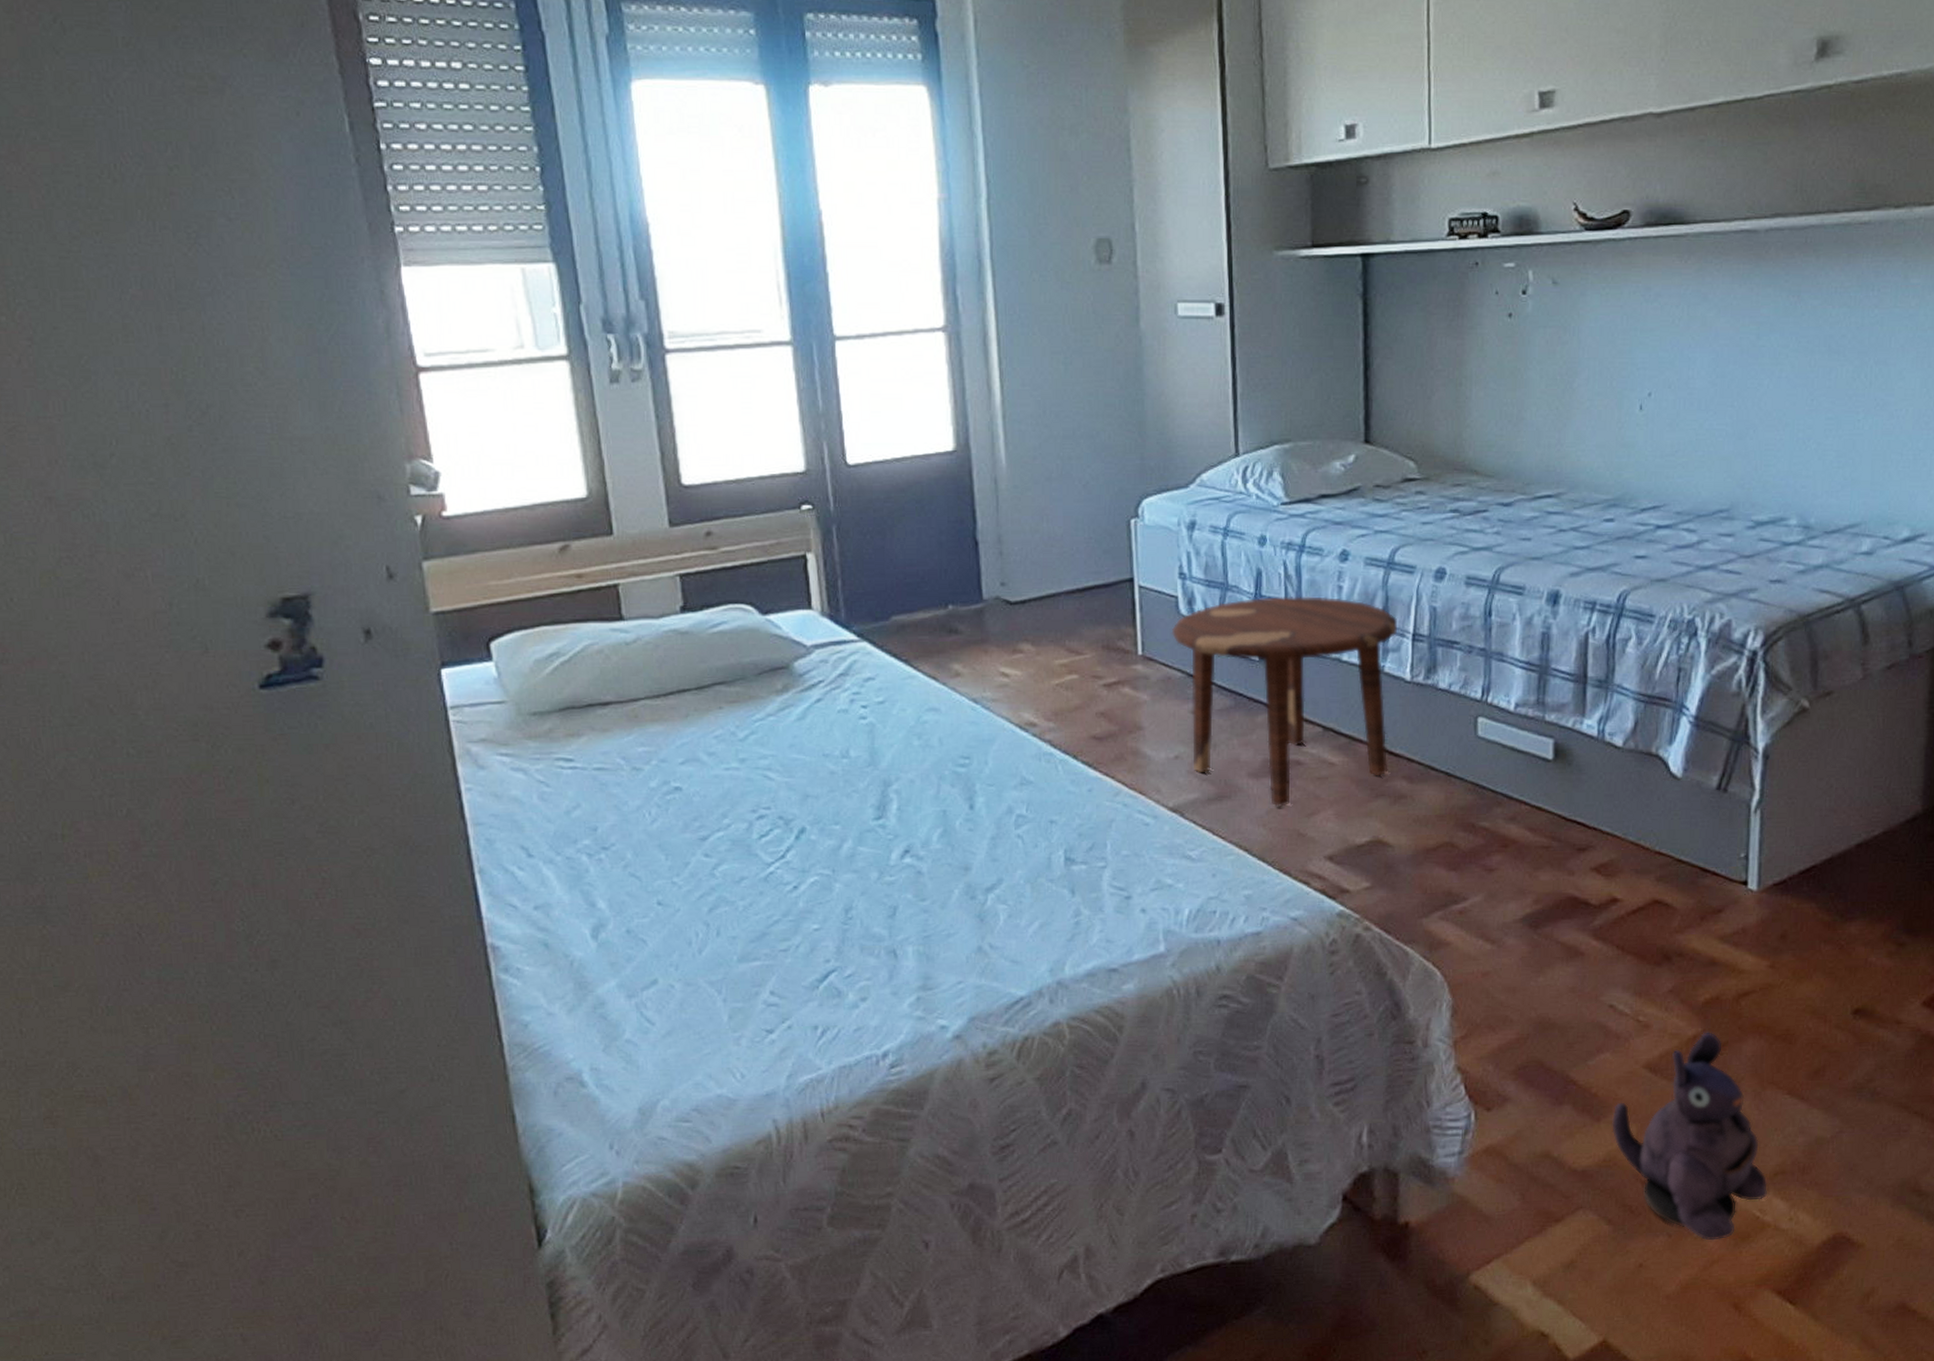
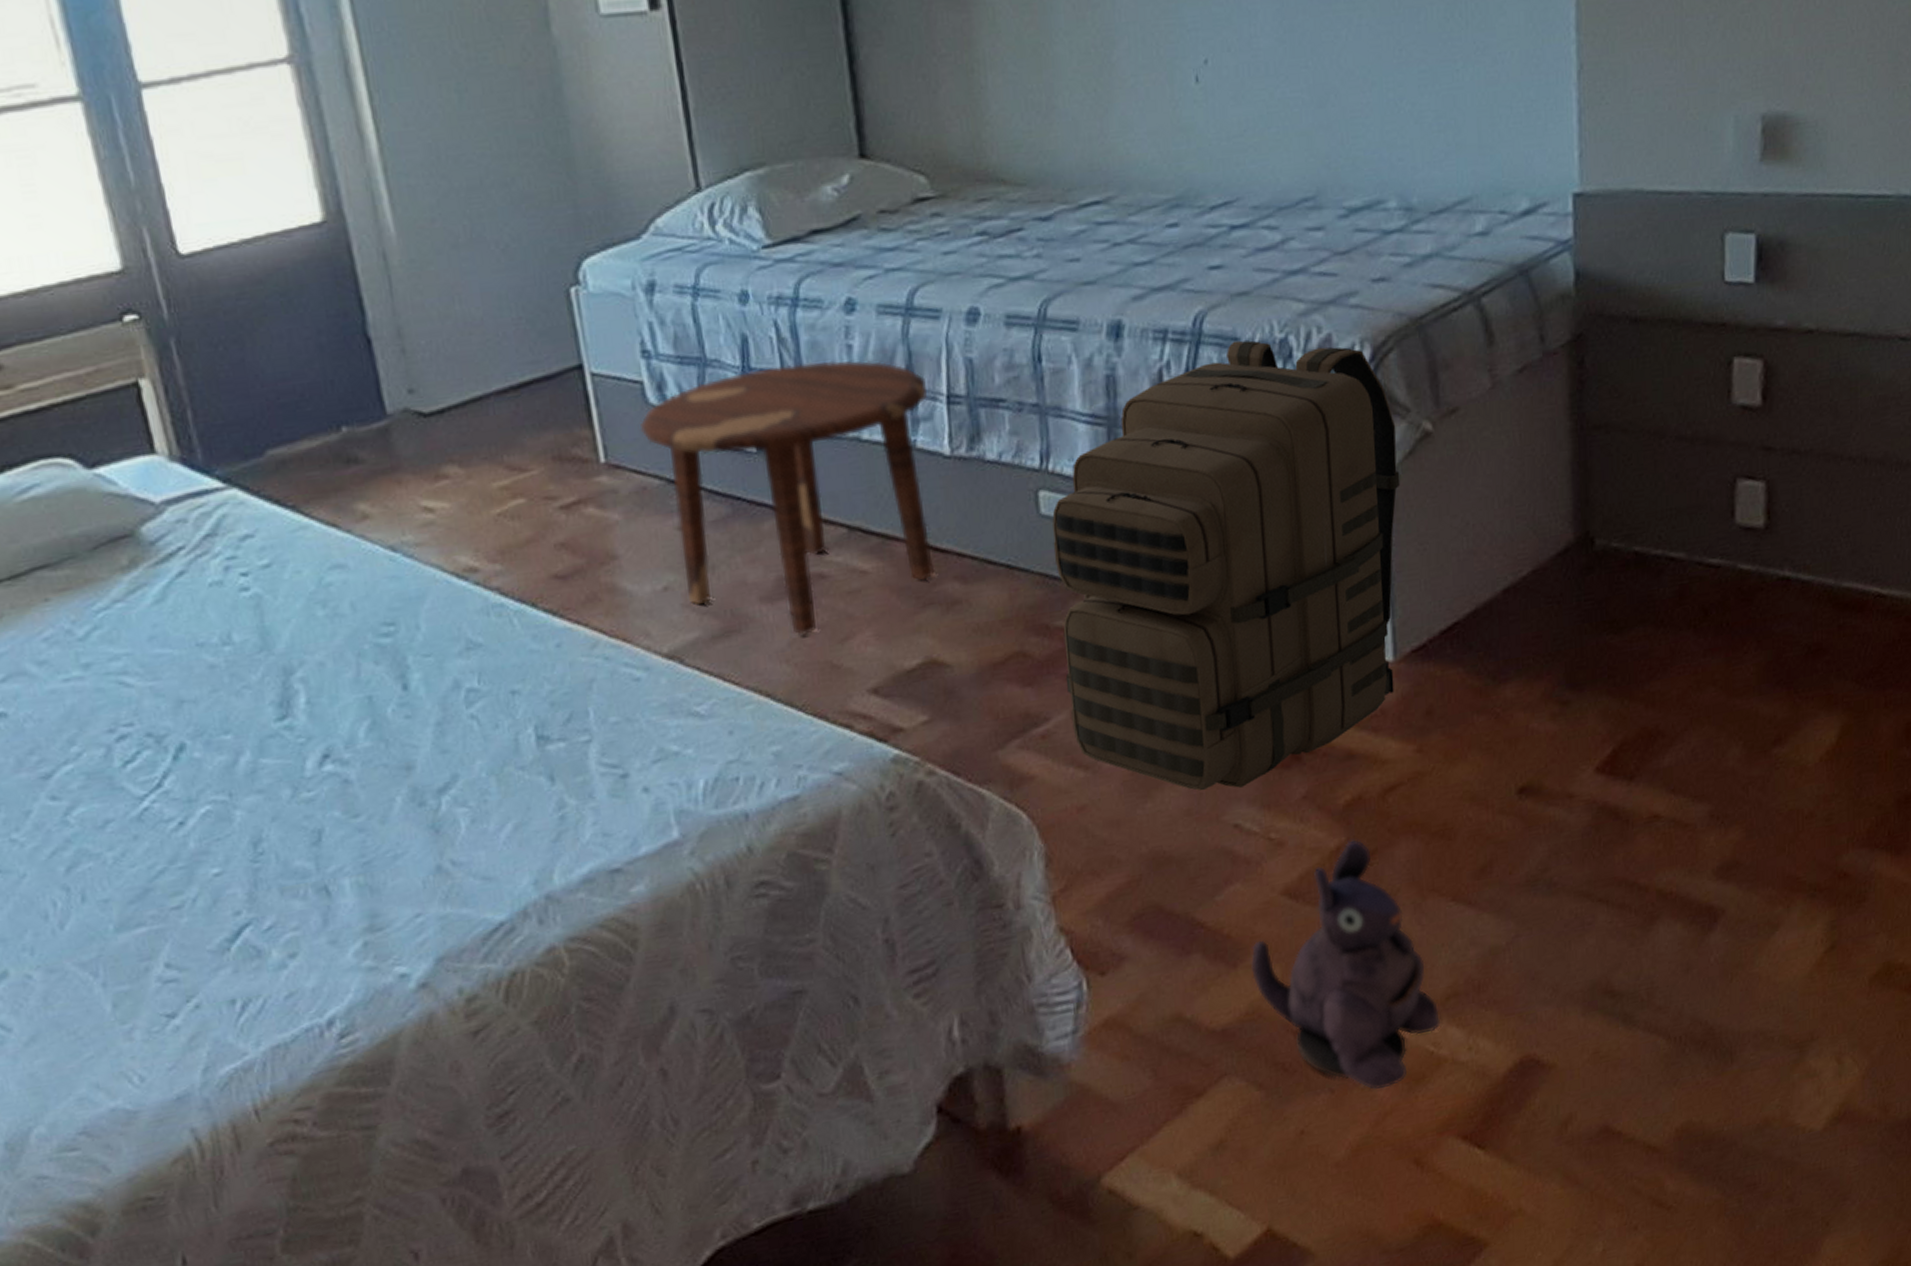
backpack: none [1483,617,1778,976] -> present [1052,340,1401,791]

